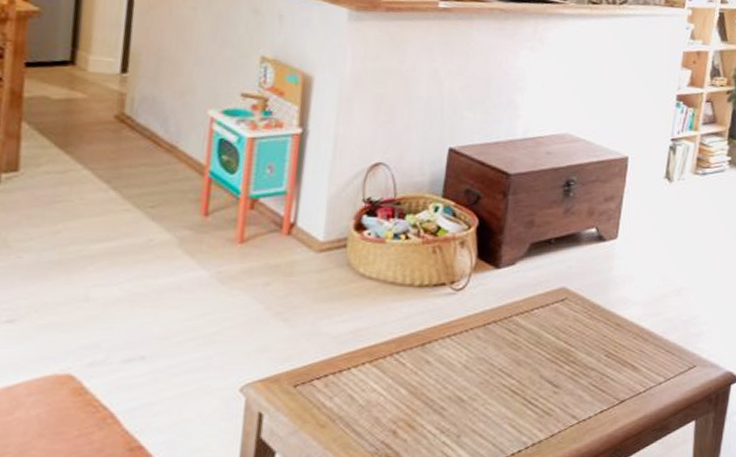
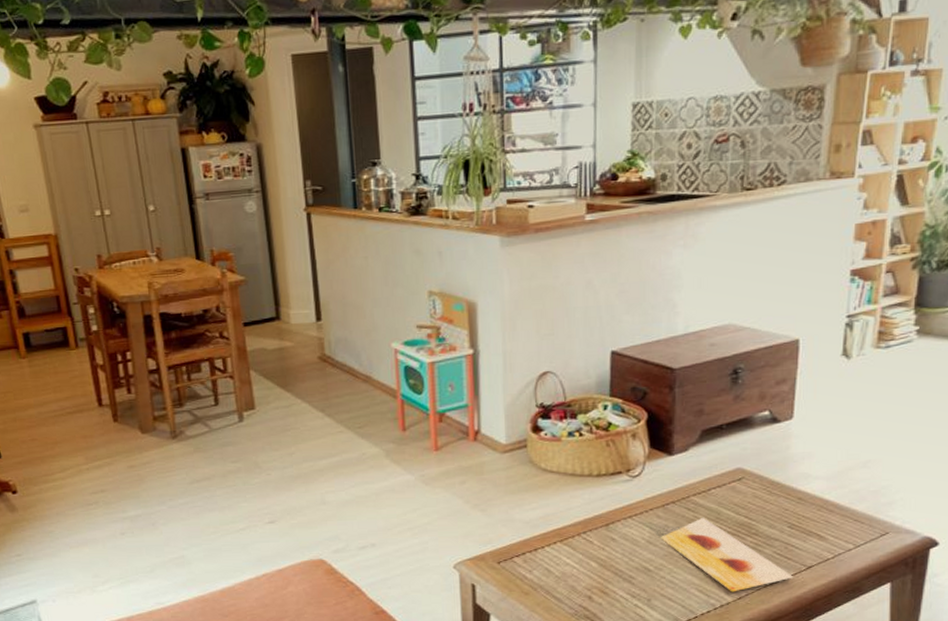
painting: none [477,340,607,429] -> present [660,517,794,592]

